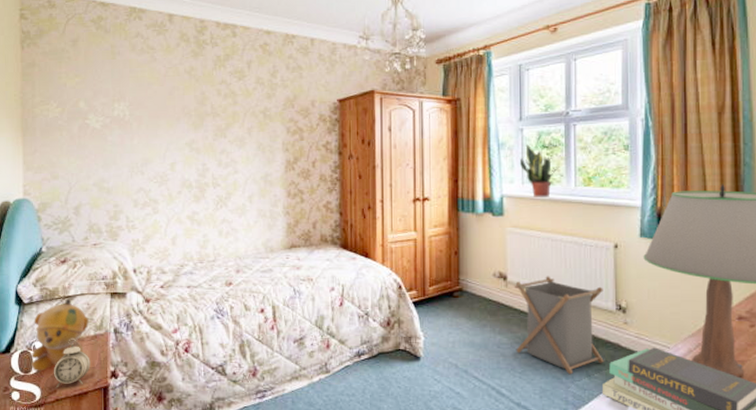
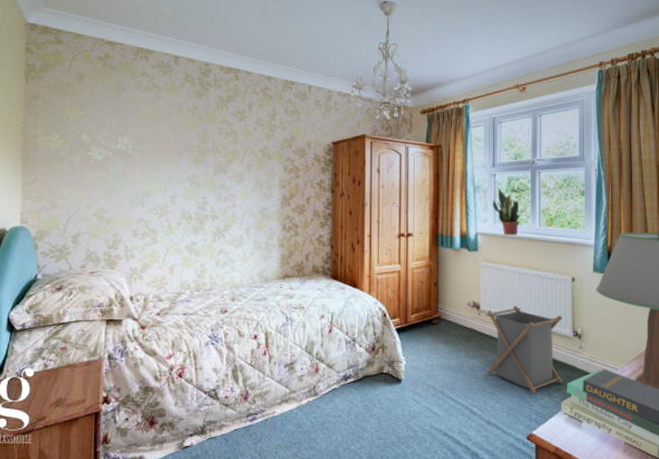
stuffed bear: present [31,299,89,372] -> none [20,326,83,398]
alarm clock: present [53,339,91,388] -> none [43,365,83,415]

